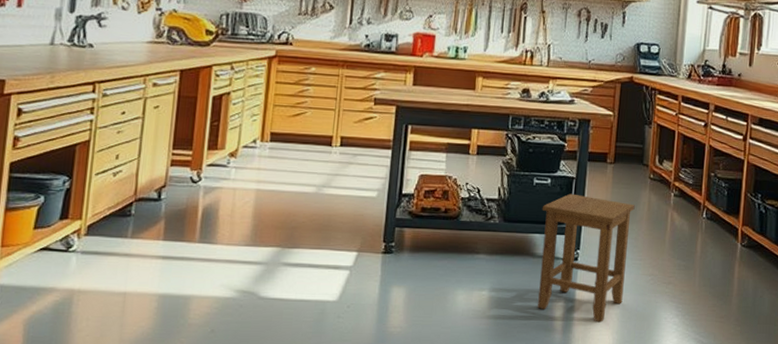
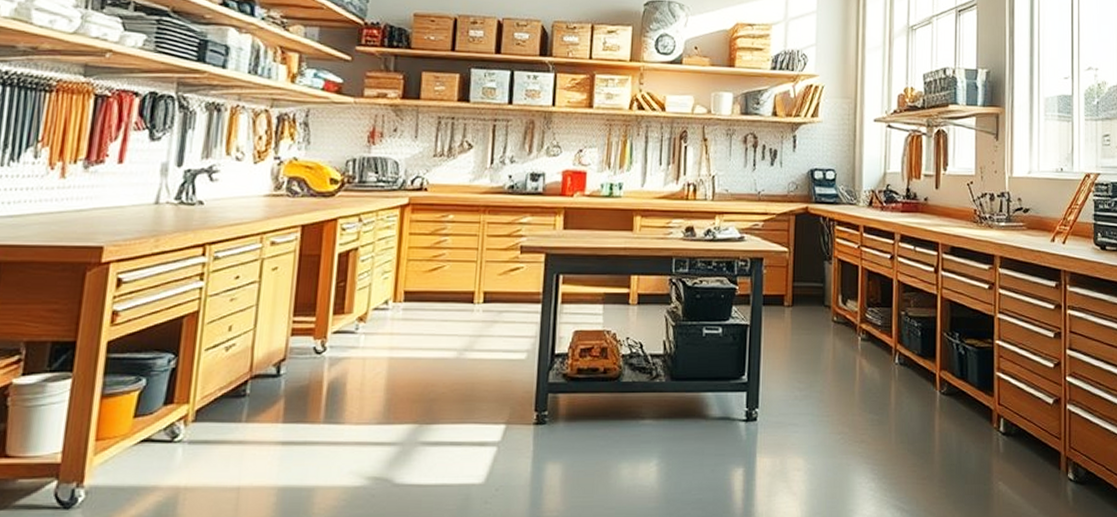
stool: present [538,193,635,322] -> none [713,343,818,492]

